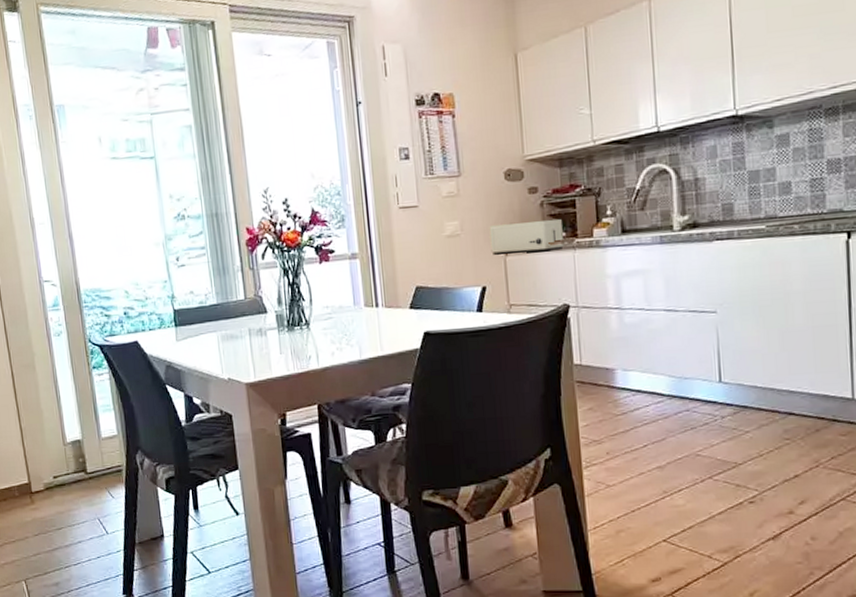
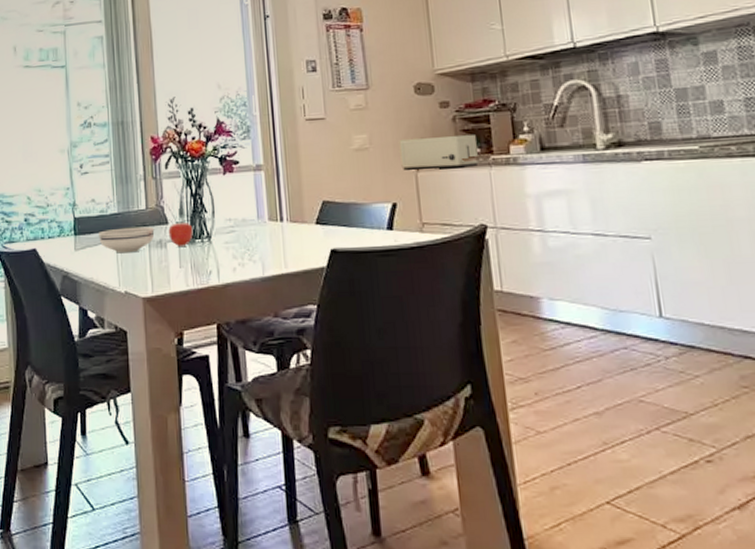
bowl: none [199,316,255,343] -> present [99,226,155,254]
fruit: none [267,309,292,334] -> present [168,220,193,246]

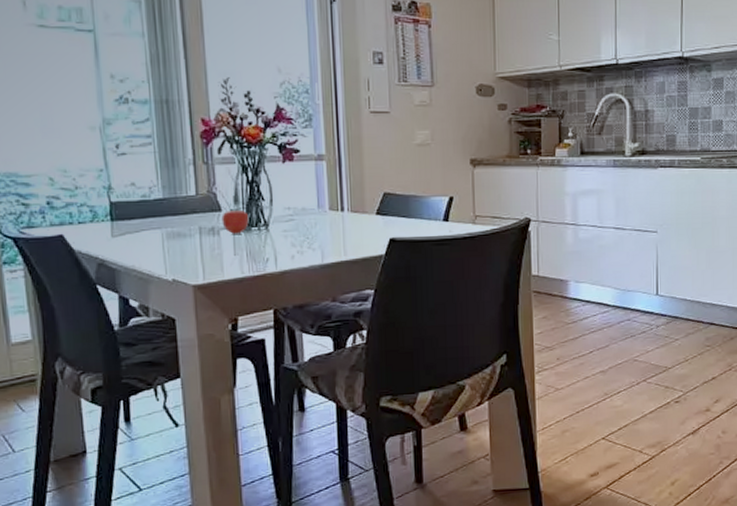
bowl: present [99,226,155,254] -> none [140,213,206,241]
toaster: present [399,135,479,171] -> none [459,137,528,168]

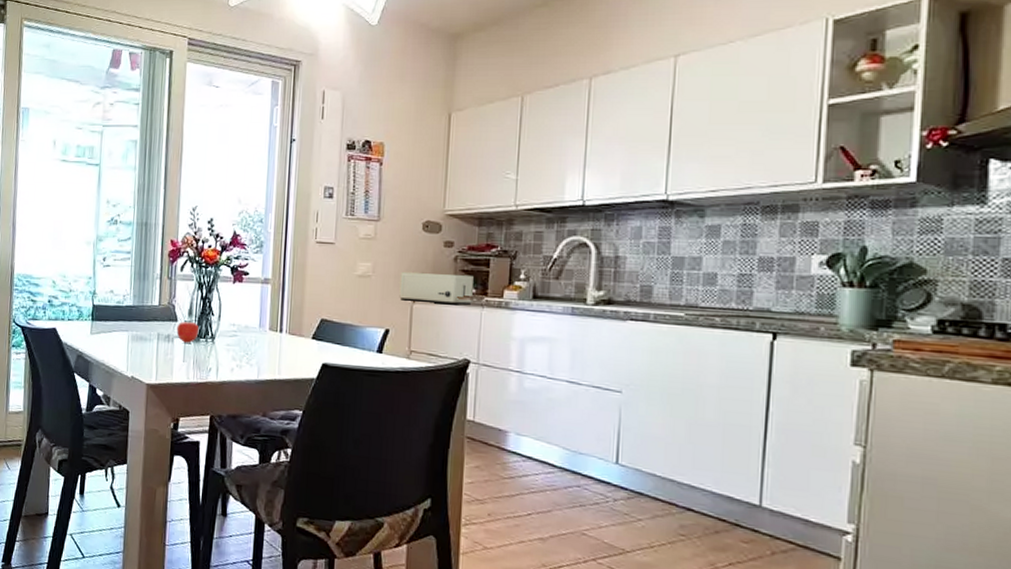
toaster: none [459,137,528,168] -> present [399,272,474,306]

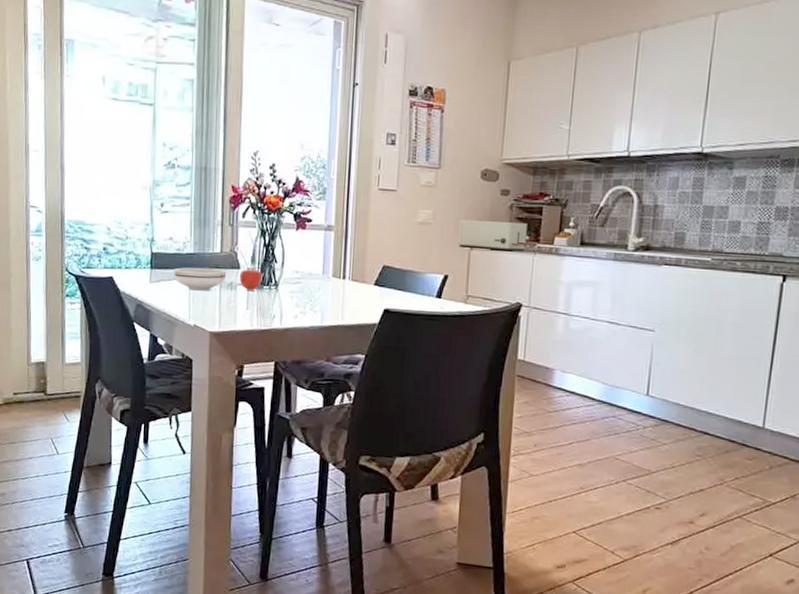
bowl: none [113,319,164,343] -> present [173,267,227,291]

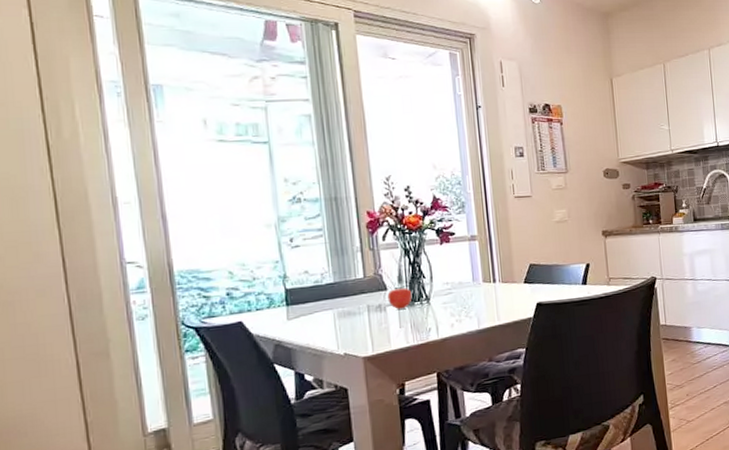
bowl: present [173,267,227,291] -> none [313,293,374,320]
toaster: present [458,220,527,252] -> none [591,210,651,239]

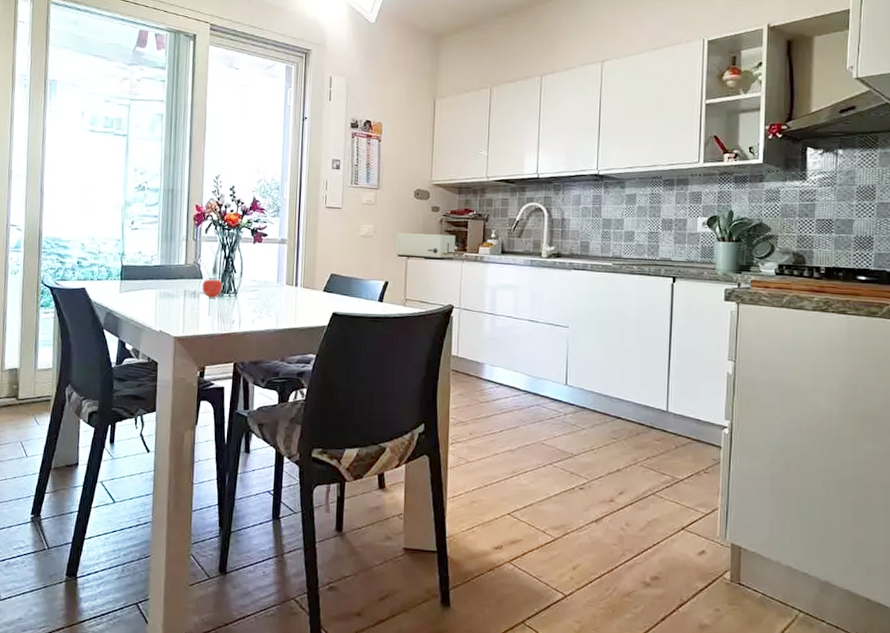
toaster: none [591,210,651,239] -> present [396,233,455,260]

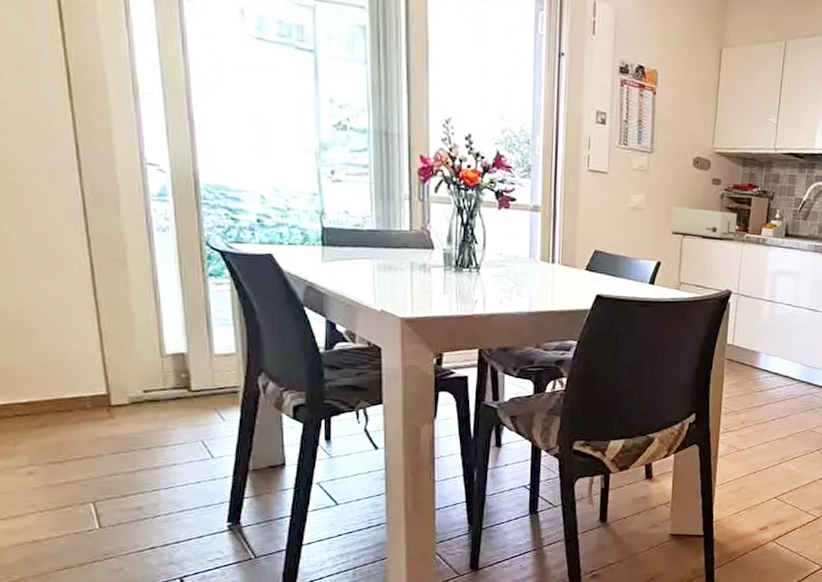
fruit: present [202,277,223,298] -> none [434,247,461,273]

